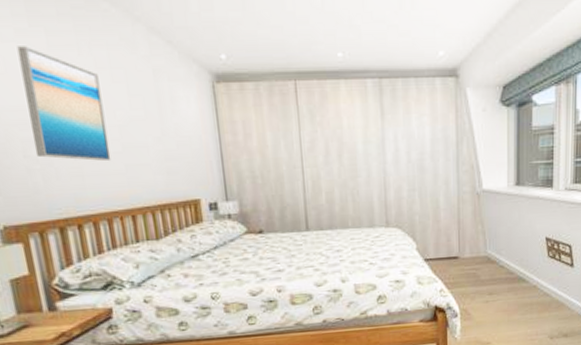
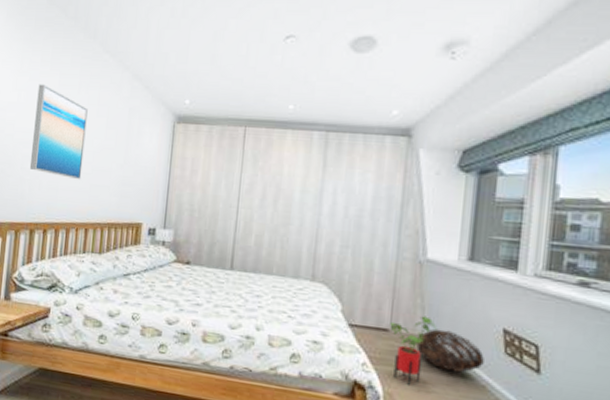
house plant: none [459,239,495,299] -> present [389,315,436,385]
basket: none [482,247,534,280] -> present [416,329,484,373]

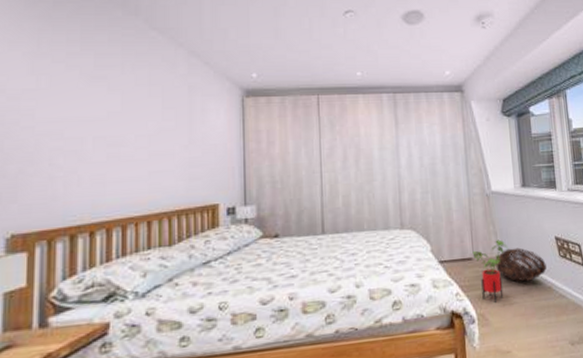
wall art: present [29,84,88,180] -> none [61,66,136,169]

